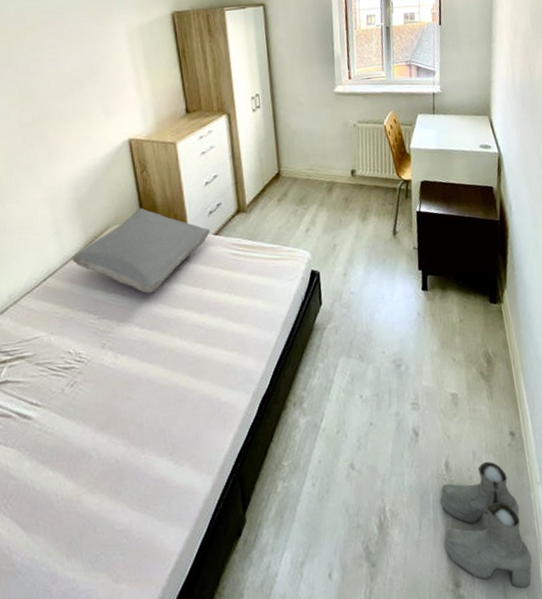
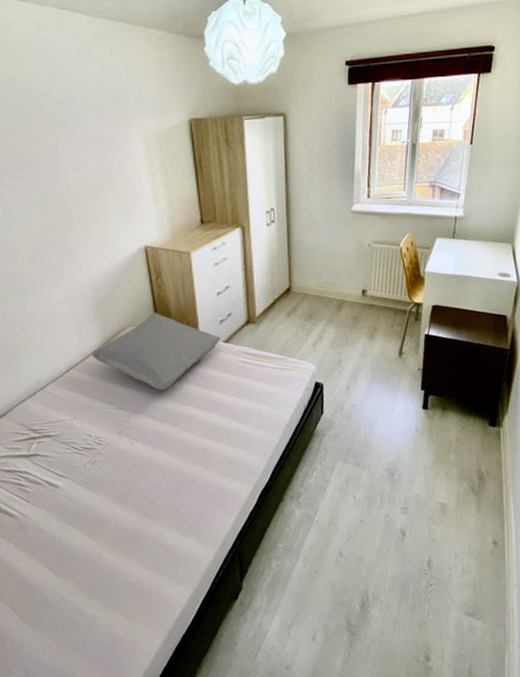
boots: present [440,461,532,589] -> none [419,563,499,668]

